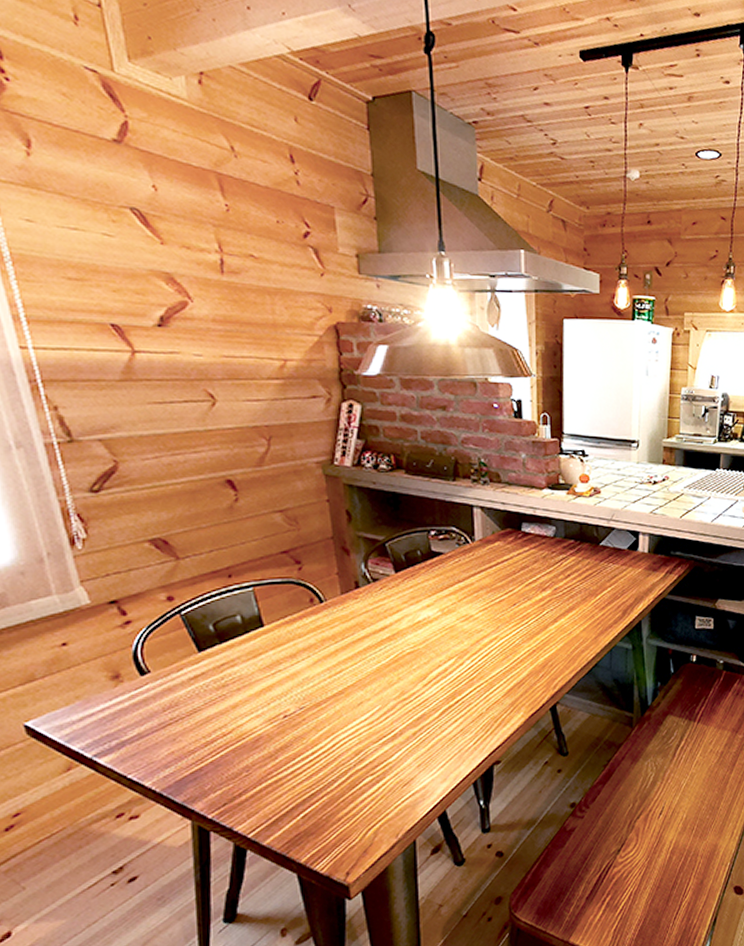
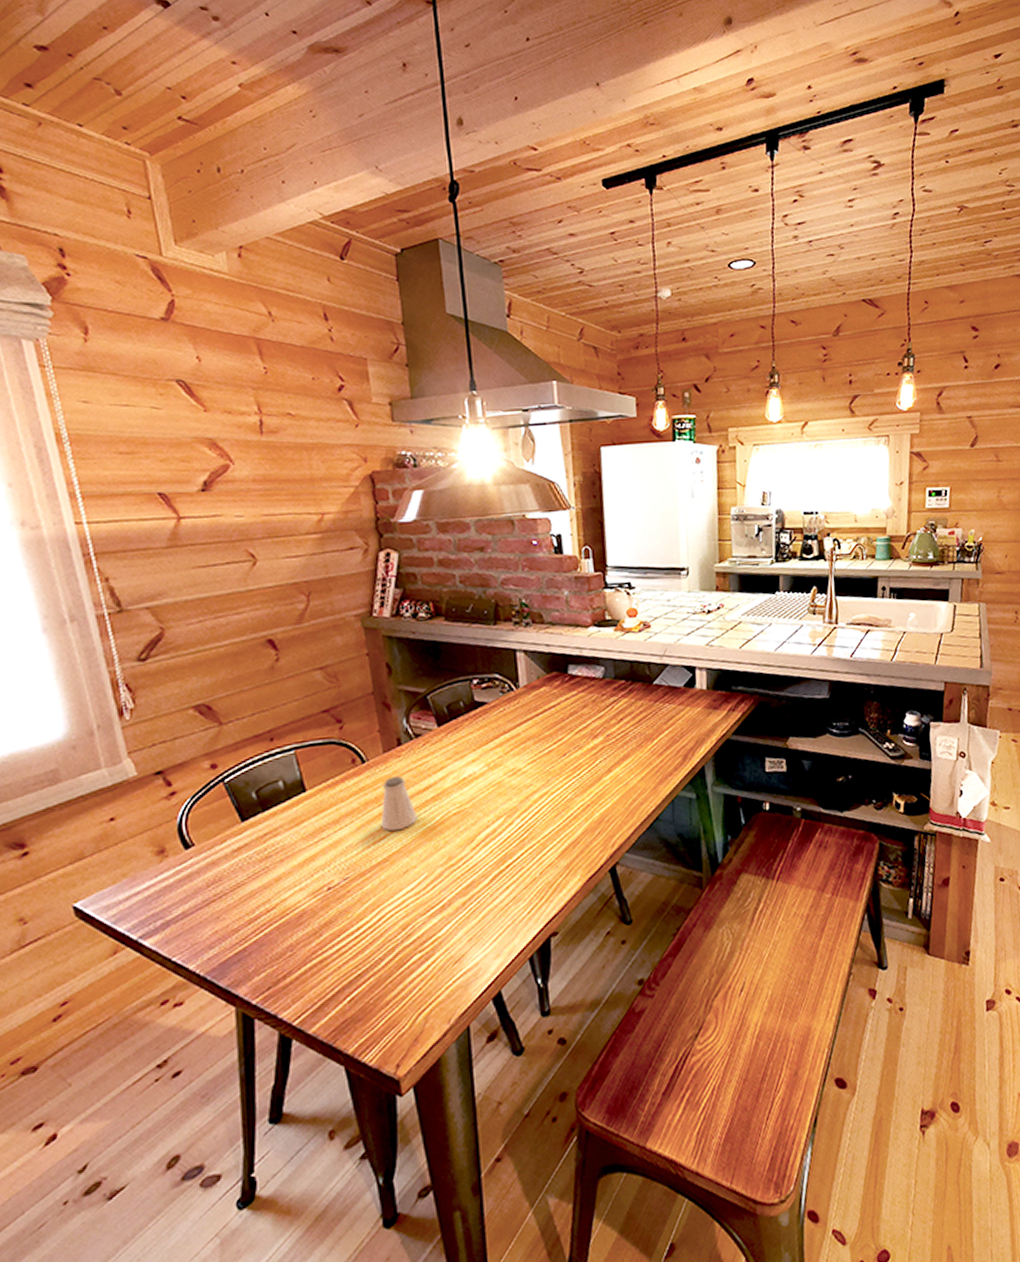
saltshaker: none [337,617,373,667] -> present [381,776,418,832]

